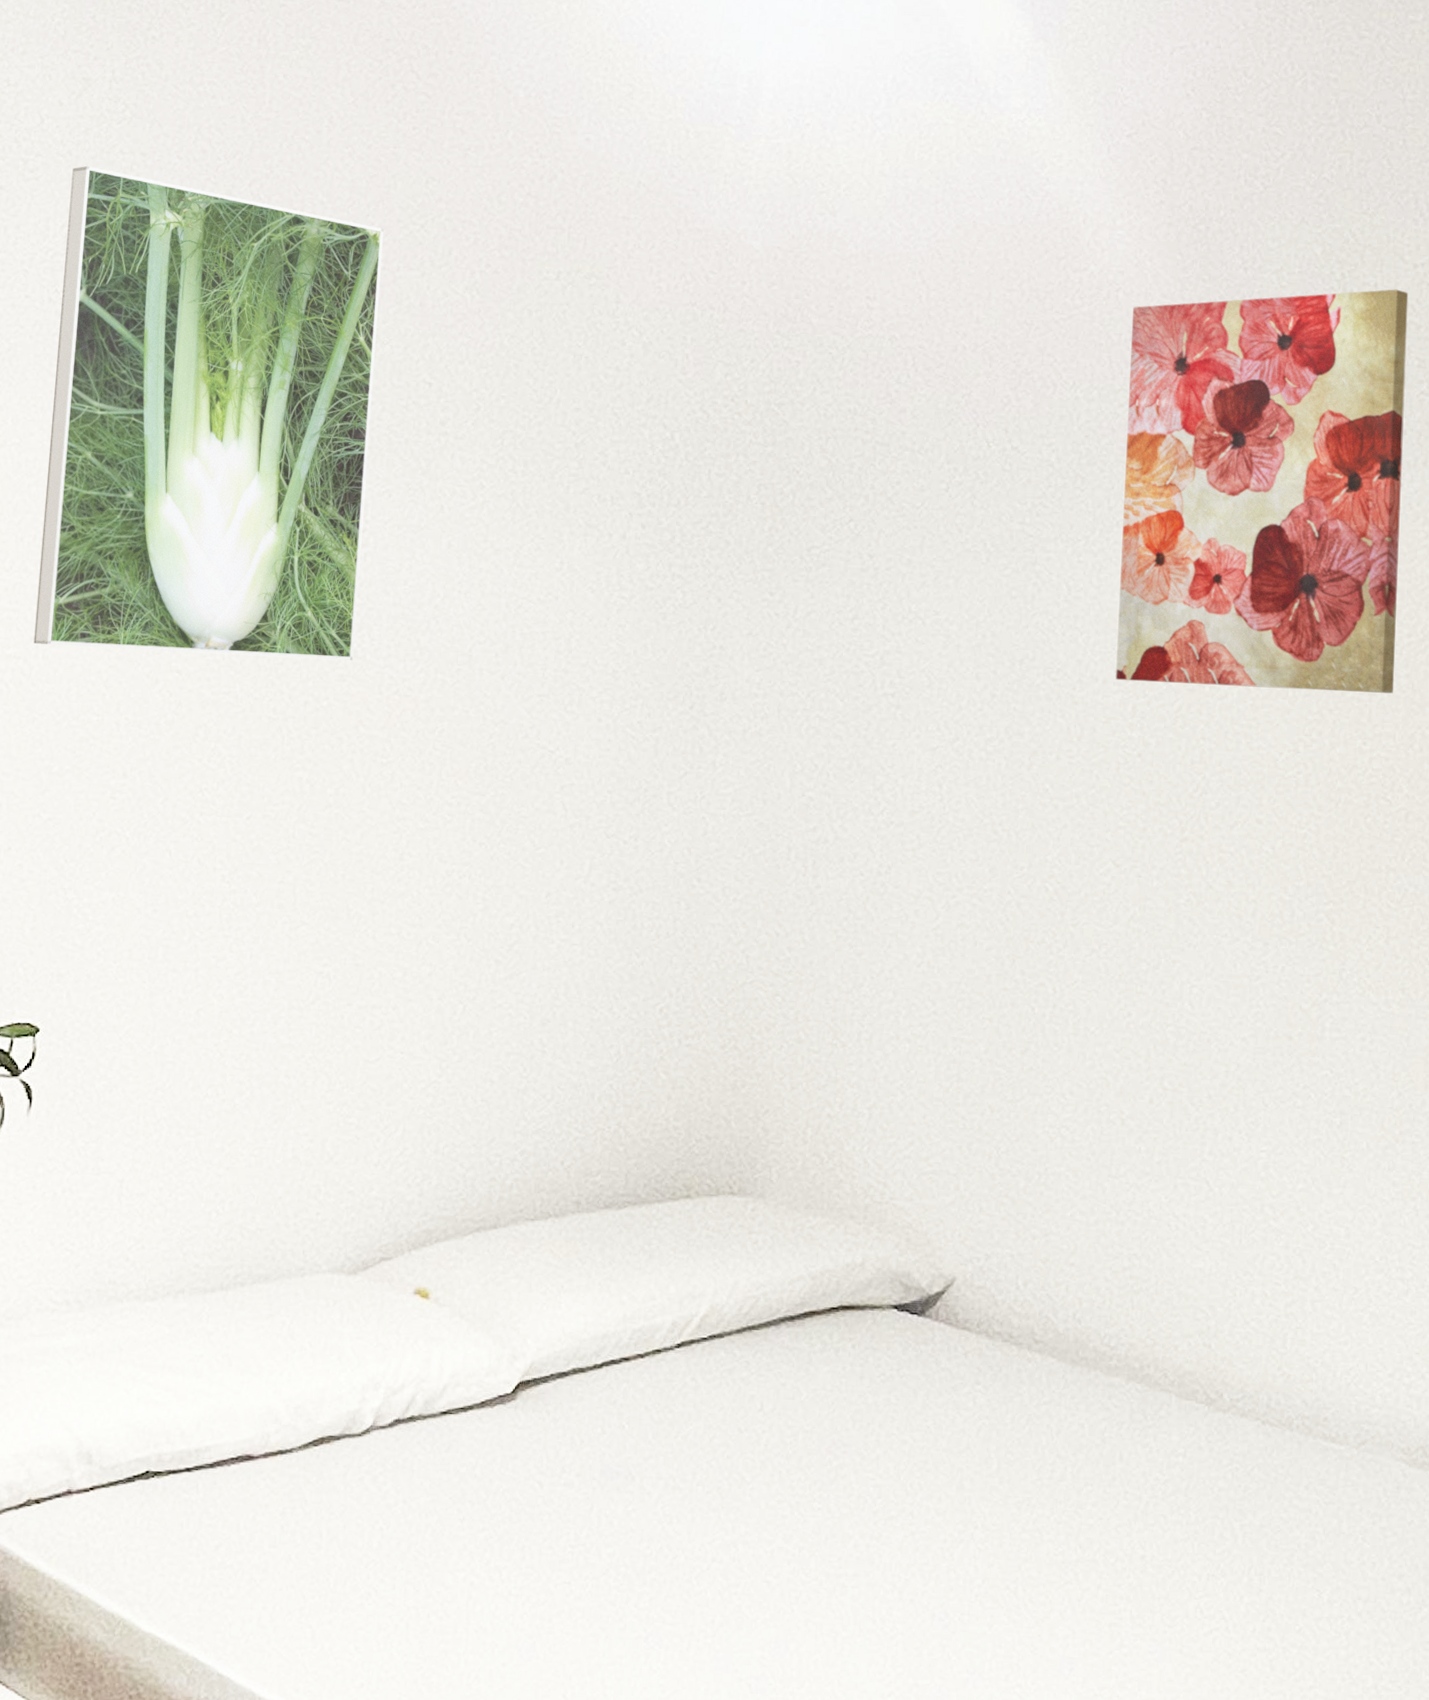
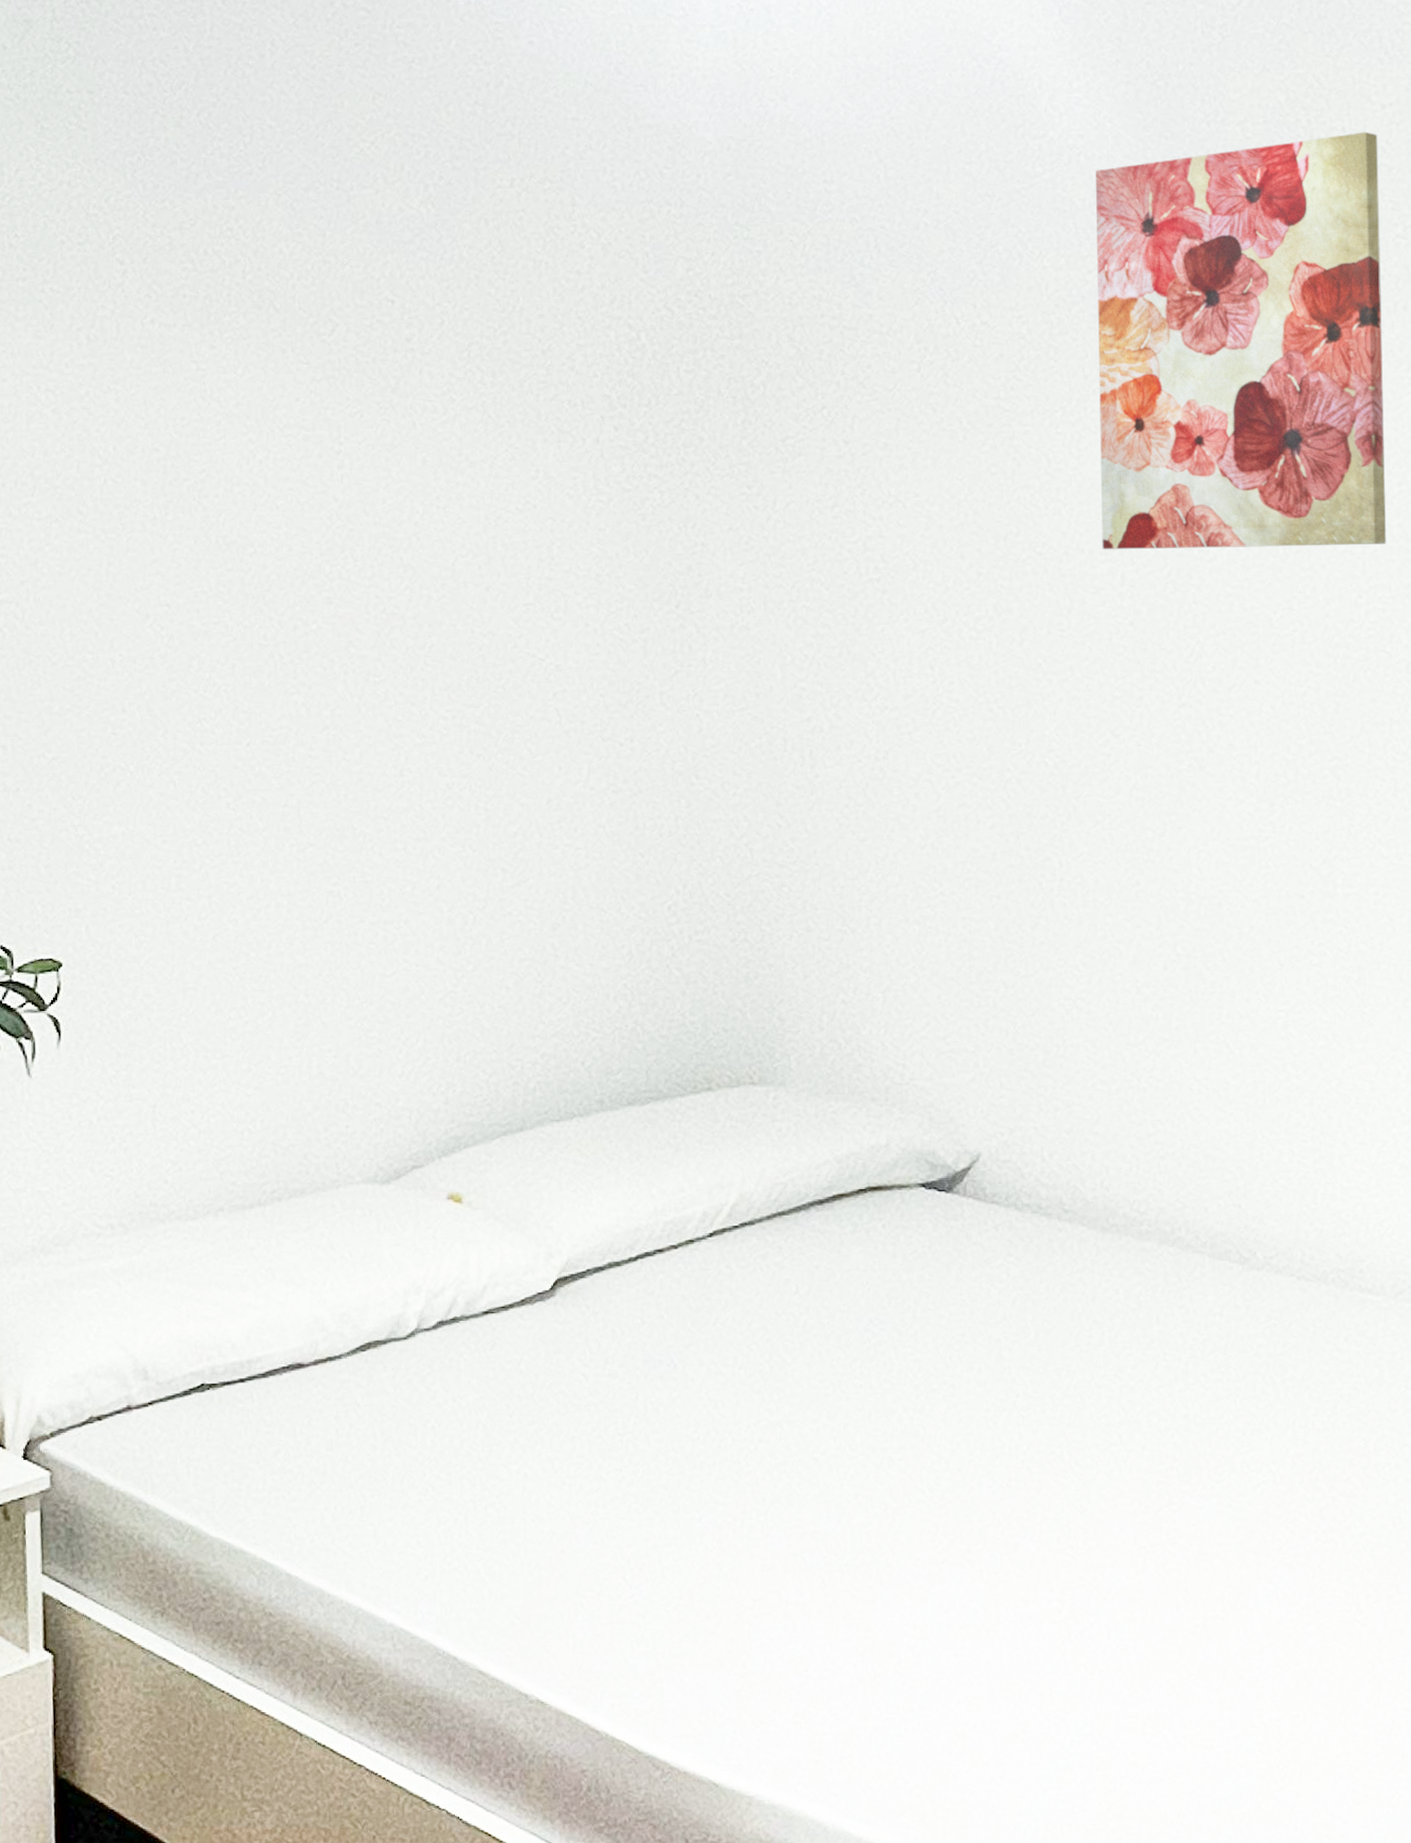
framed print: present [33,166,384,661] -> none [22,108,338,587]

